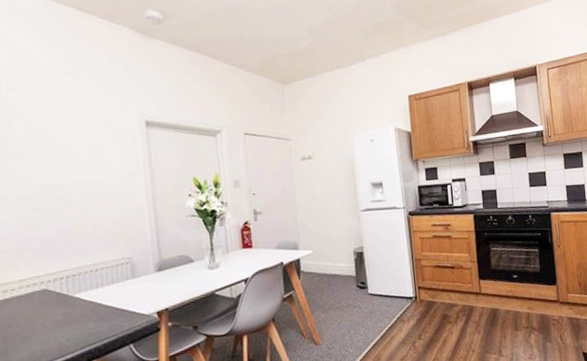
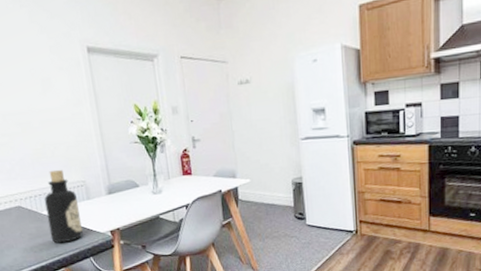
bottle: none [78,245,123,331] -> present [44,169,83,244]

